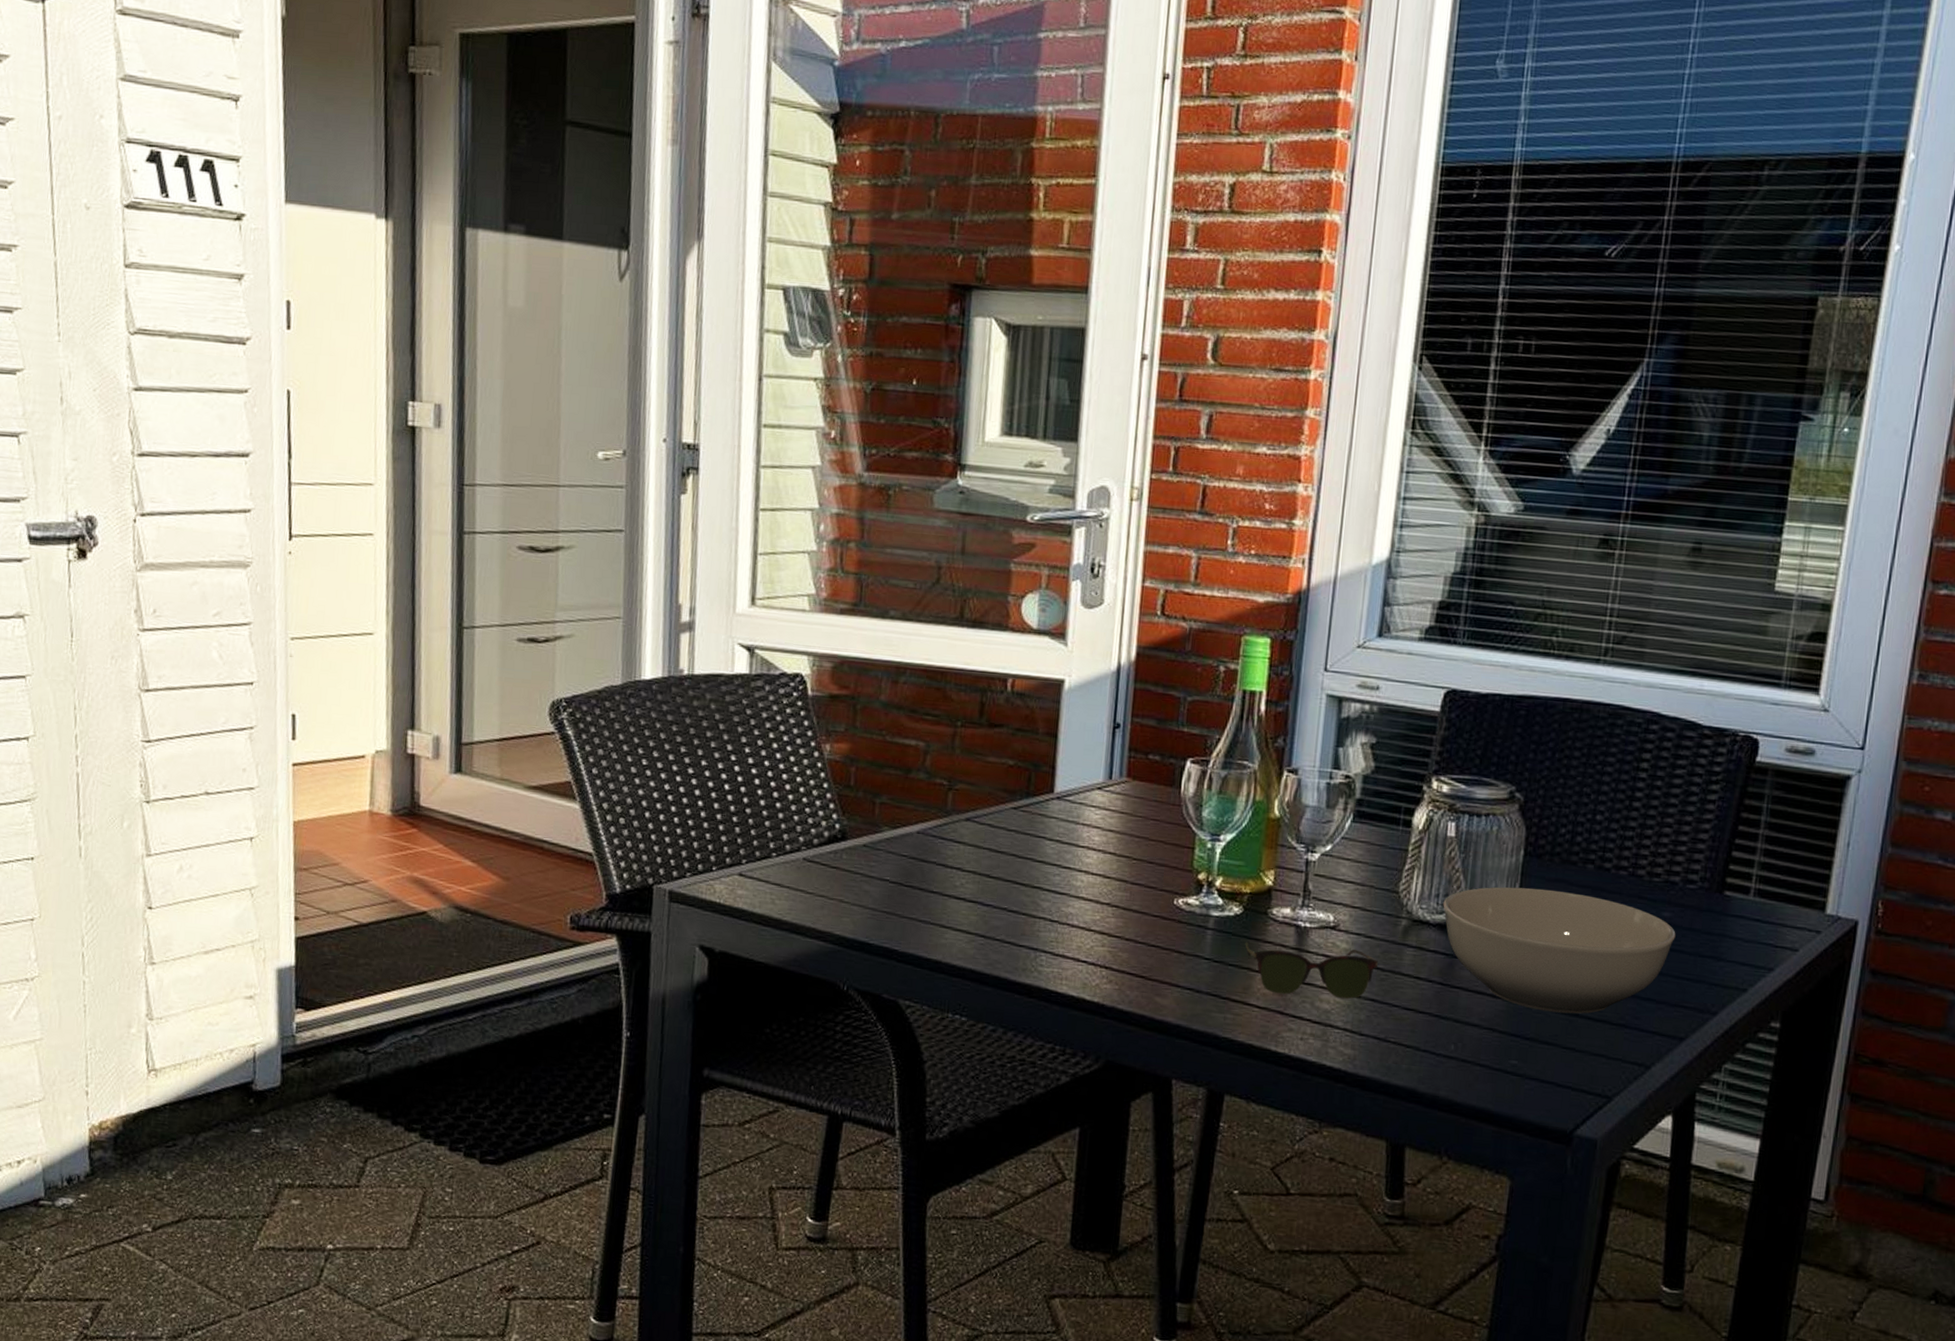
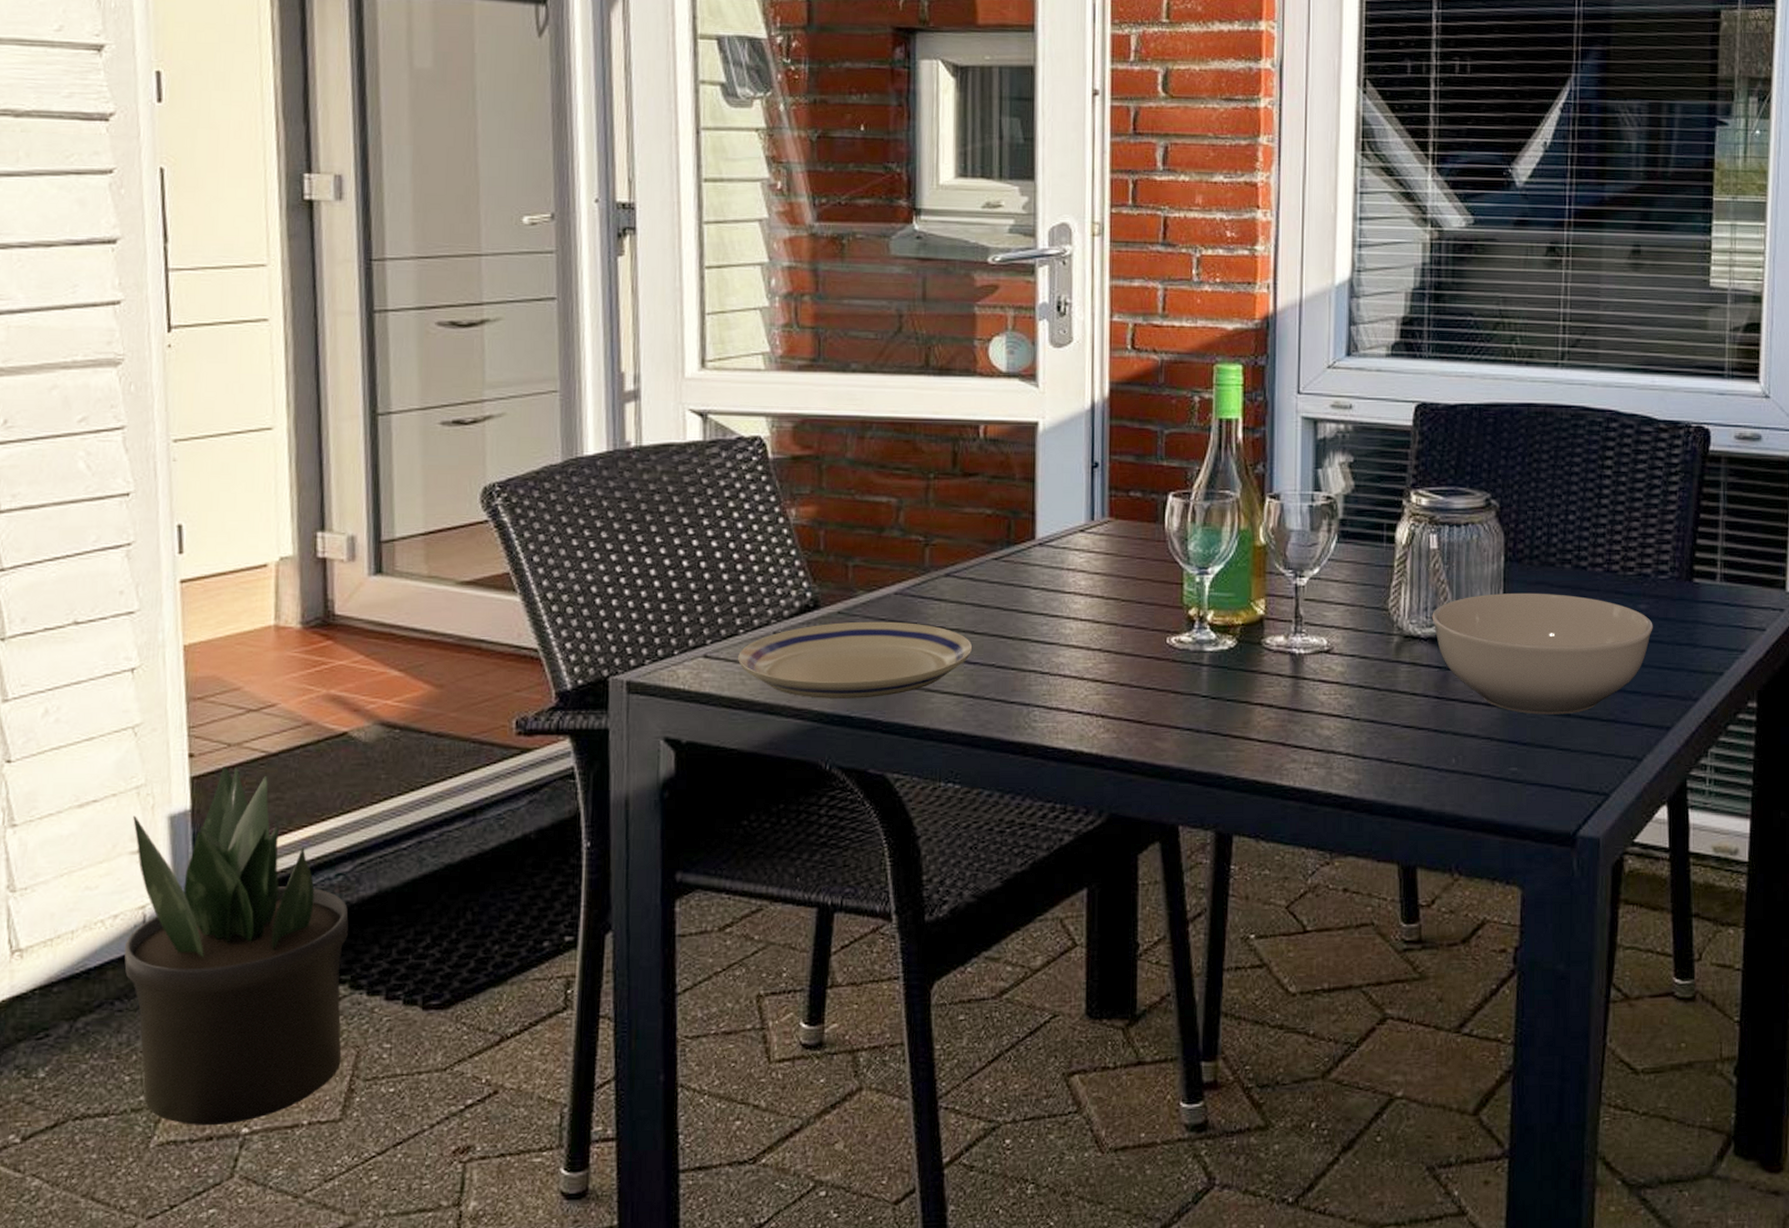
planter: none [237,931,421,1240] -> present [124,766,349,1126]
plate: none [769,855,987,928] -> present [738,621,973,699]
sunglasses: present [1245,941,1379,1000] -> none [1241,672,1375,725]

